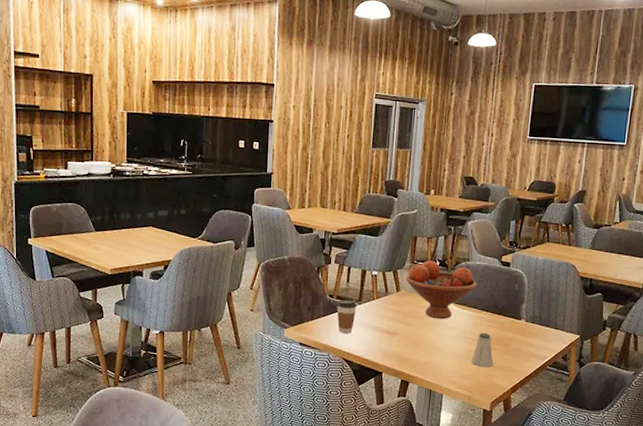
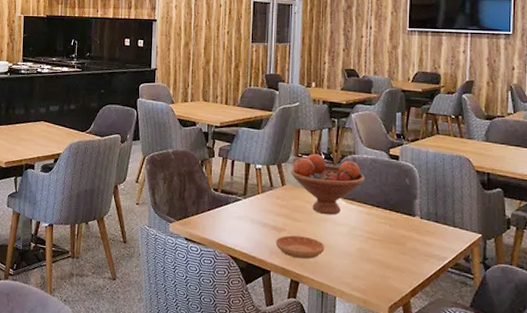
coffee cup: present [336,299,357,334] -> none [221,193,242,229]
saucer: none [388,339,435,361] -> present [275,235,325,259]
saltshaker: present [471,333,494,368] -> none [365,230,389,268]

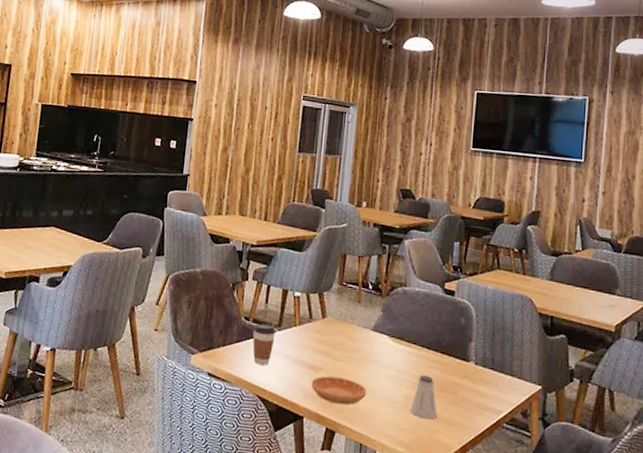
coffee cup: none [221,193,242,229] -> present [252,323,276,365]
fruit bowl: present [290,153,366,215] -> none [332,282,417,355]
saltshaker: none [365,230,389,268] -> present [410,375,437,420]

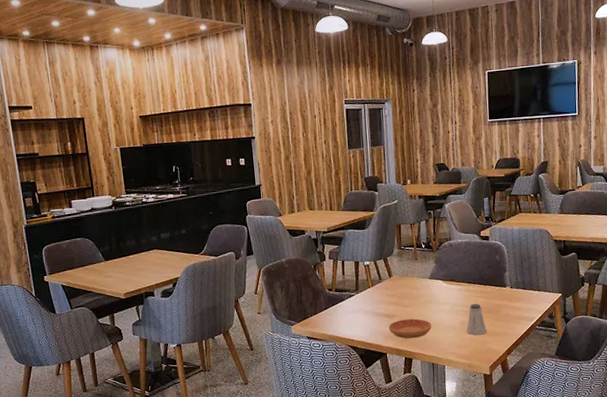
coffee cup: present [252,323,276,365] -> none [336,290,355,323]

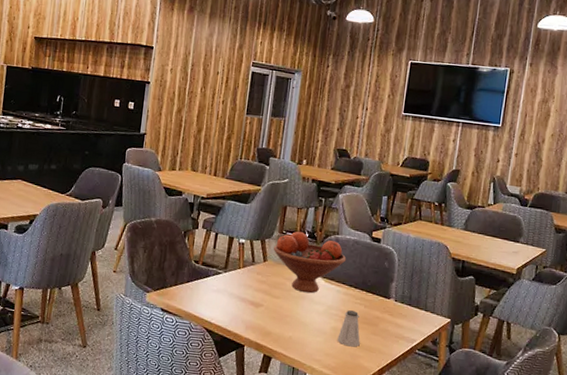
saucer: present [388,318,432,339] -> none [251,311,301,335]
fruit bowl: none [395,244,462,297] -> present [273,231,347,293]

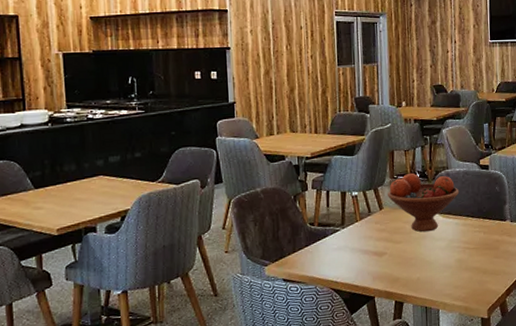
saltshaker: present [337,310,360,347] -> none [463,239,485,275]

